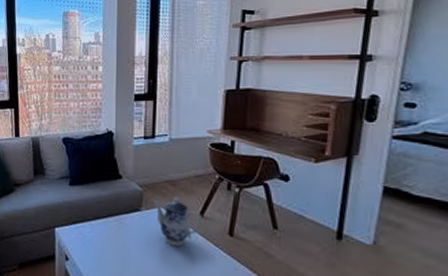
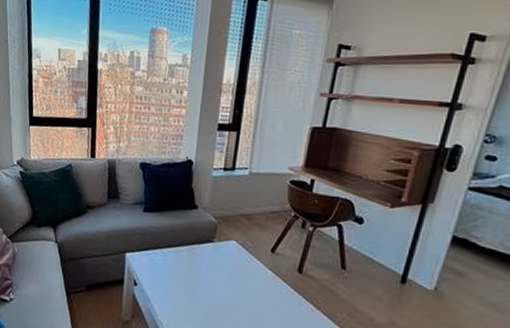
teapot: present [152,196,204,246] -> none [226,230,275,280]

